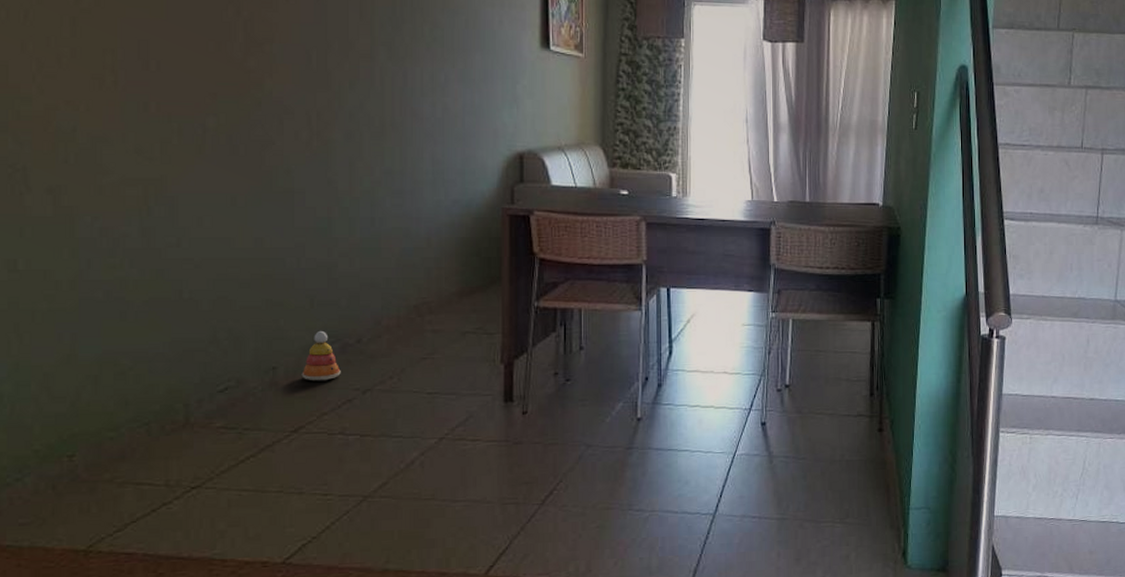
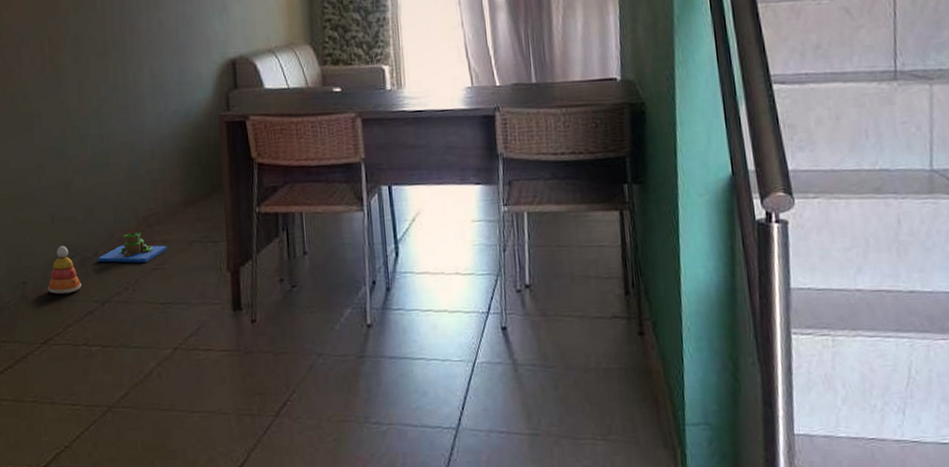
toy house: none [361,318,438,352] -> present [98,229,167,263]

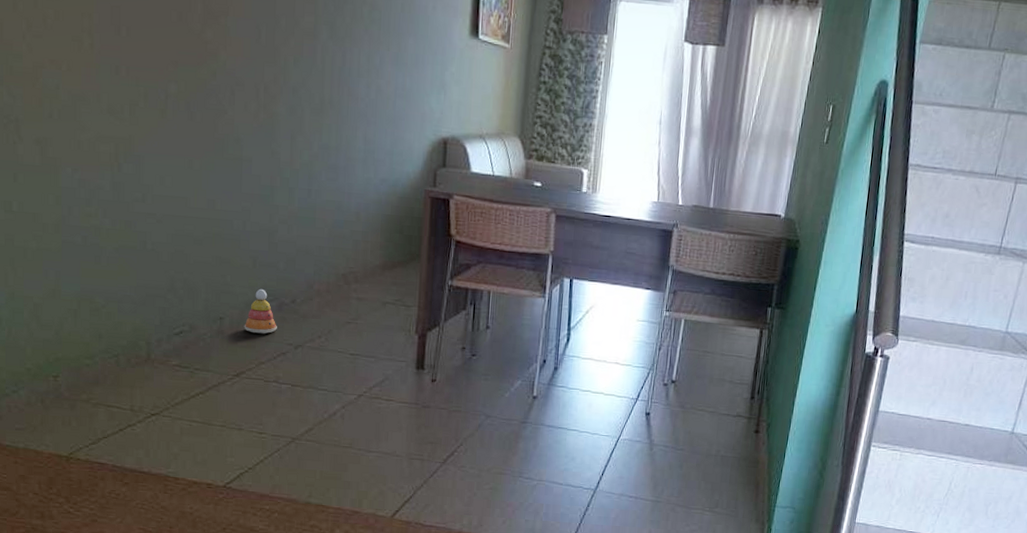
toy house: present [98,229,167,263] -> none [295,284,362,316]

